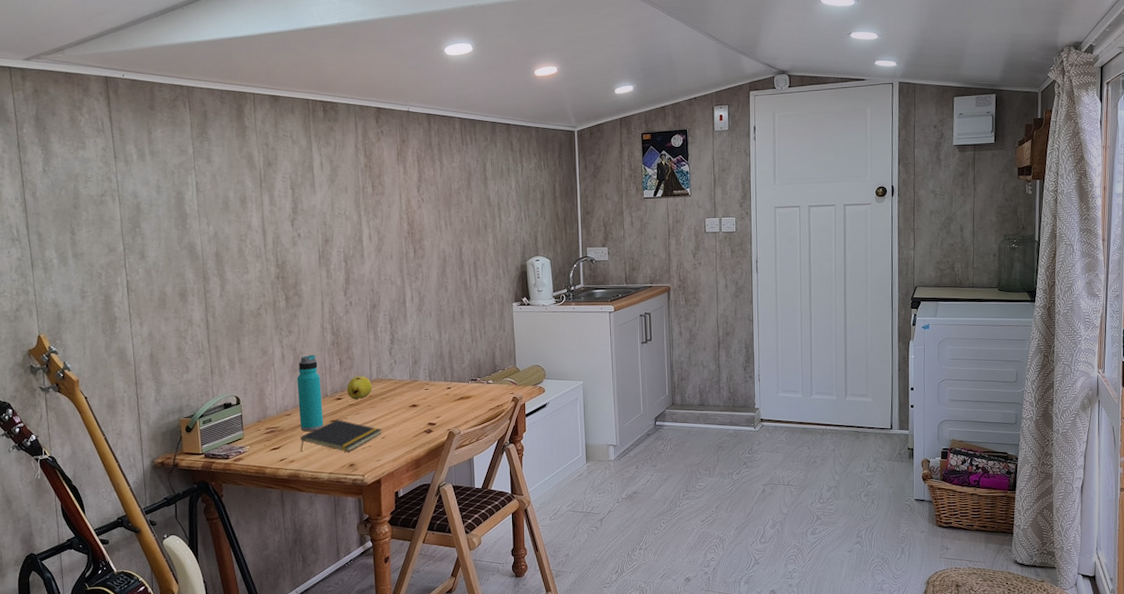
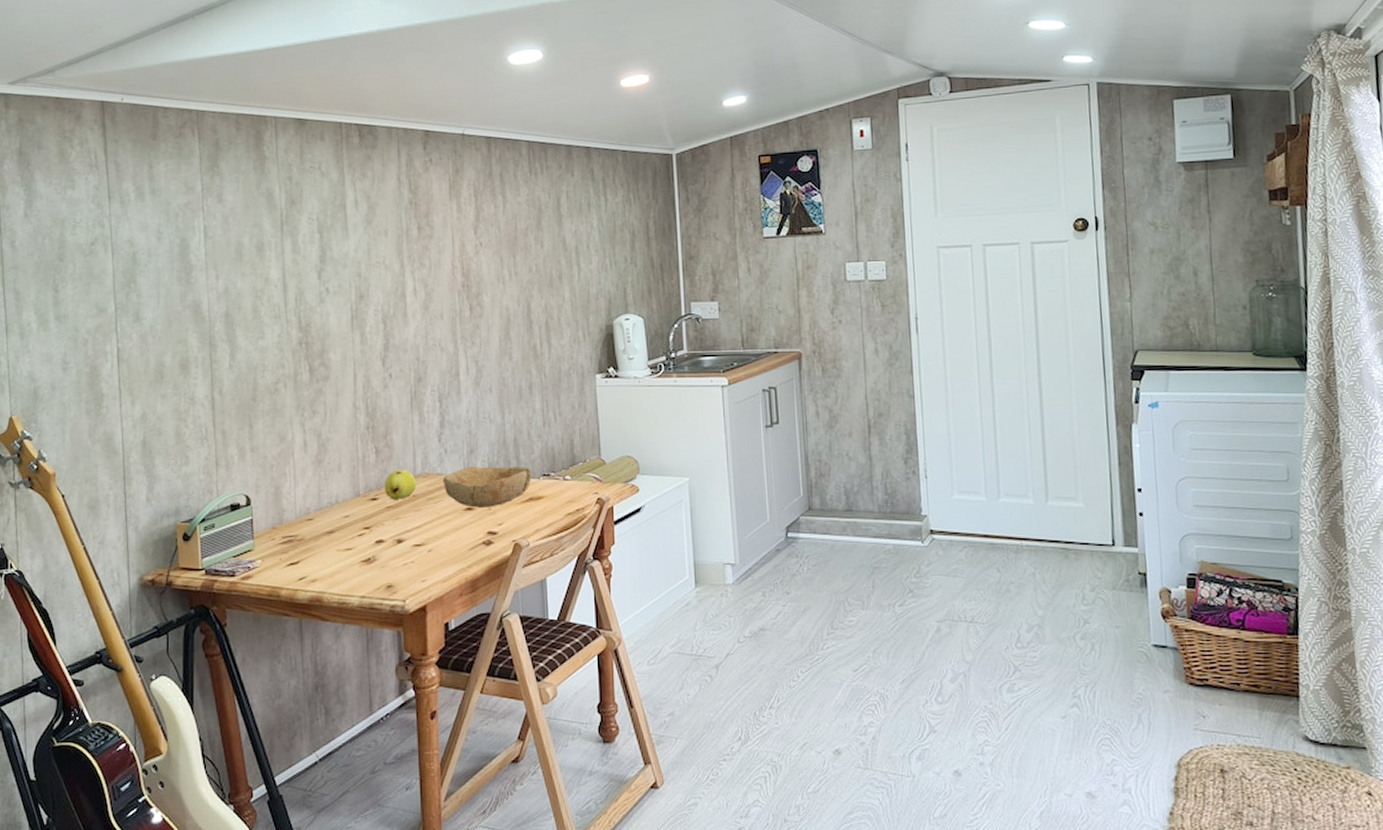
water bottle: present [297,355,323,431] -> none [322,442,354,541]
notepad: present [300,419,382,452] -> none [325,526,429,569]
bowl: none [393,373,463,405] -> present [442,466,532,508]

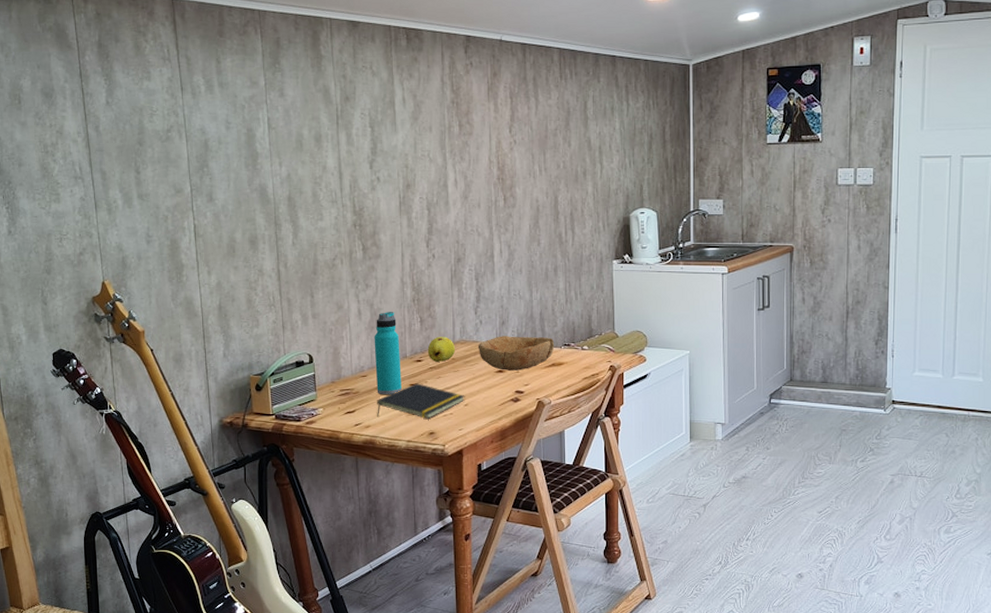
water bottle: none [322,442,354,541] -> present [374,312,402,394]
notepad: none [325,526,429,569] -> present [377,383,465,419]

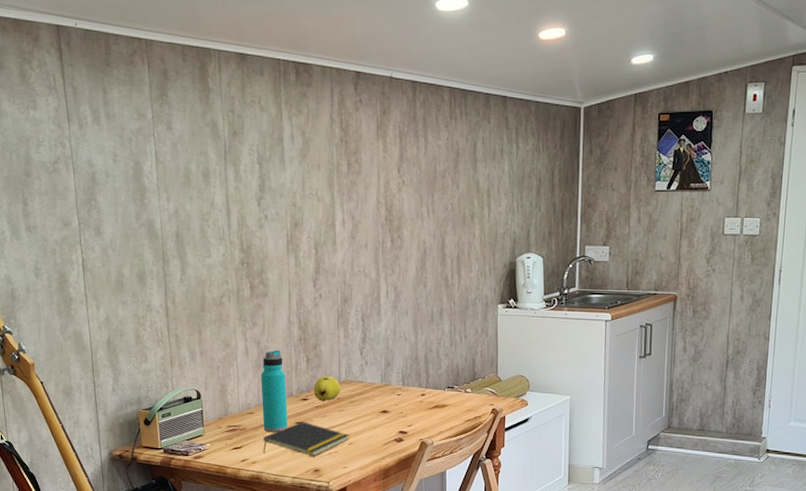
bowl: present [477,336,555,371] -> none [363,377,439,411]

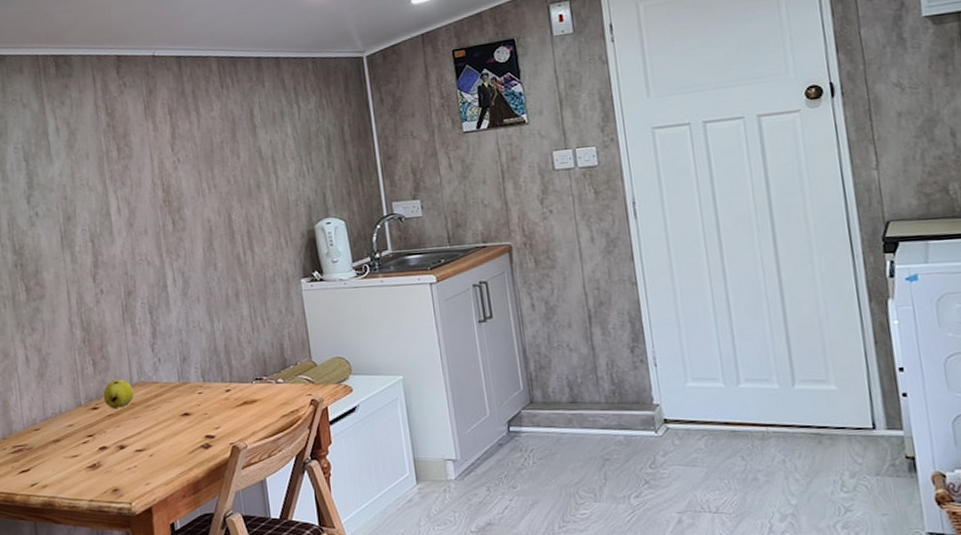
water bottle: present [261,350,287,432] -> none [44,356,79,449]
notepad: present [263,421,350,456] -> none [53,434,149,475]

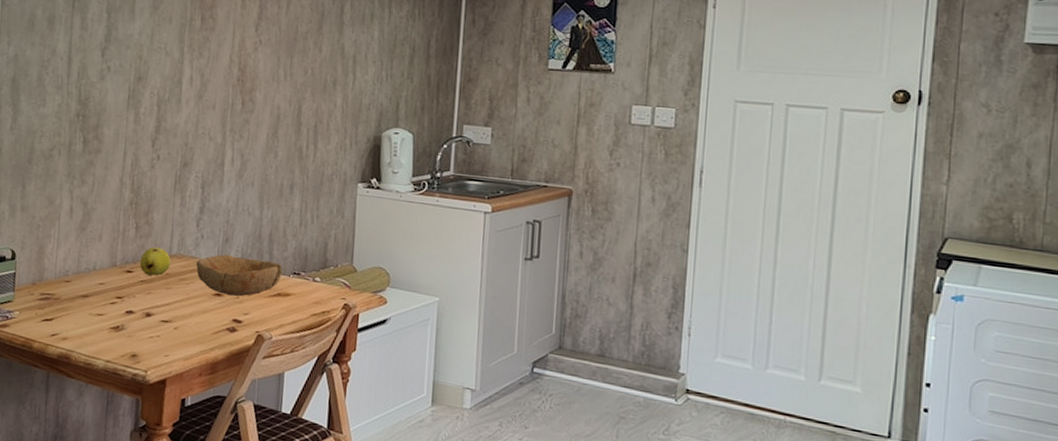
bowl: none [158,372,245,413] -> present [195,254,283,297]

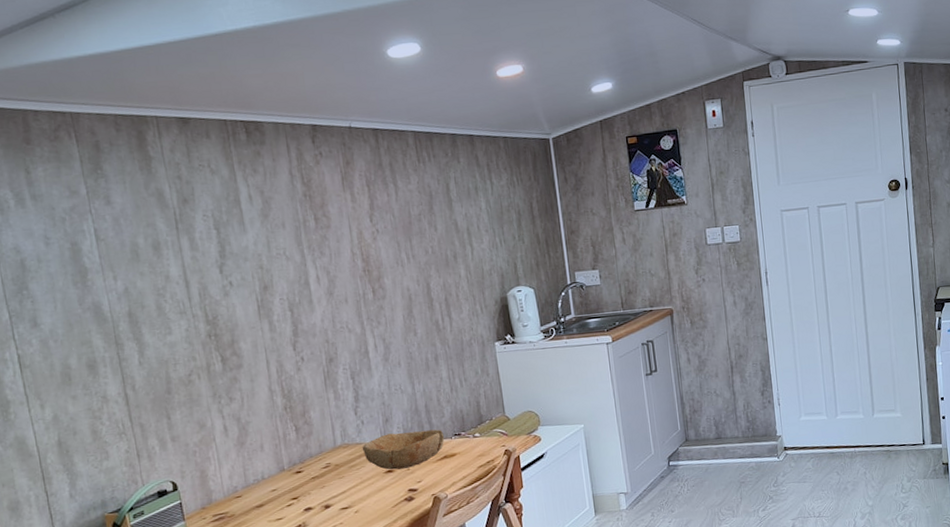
fruit: present [139,247,171,276] -> none [307,442,339,471]

